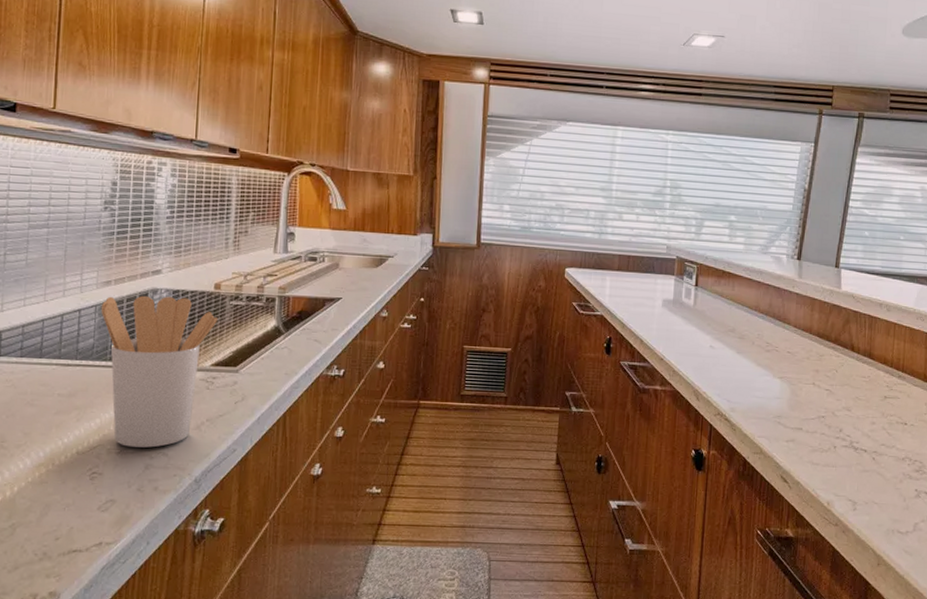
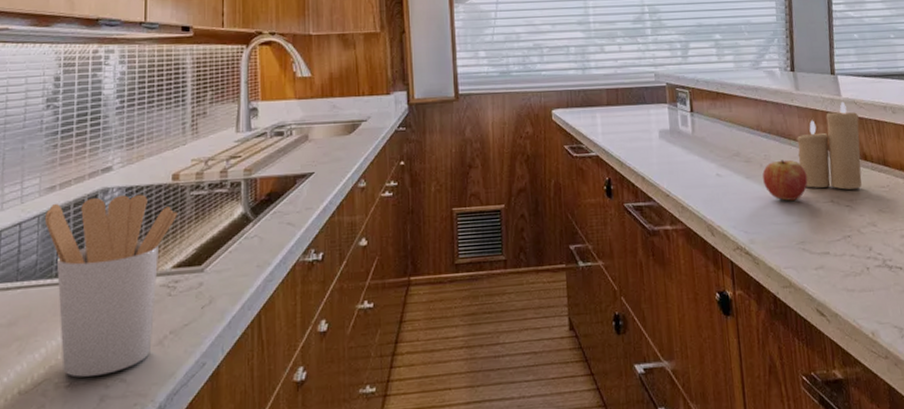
fruit: none [753,340,795,379] -> present [762,159,808,201]
candle: none [789,294,854,376] -> present [797,101,862,190]

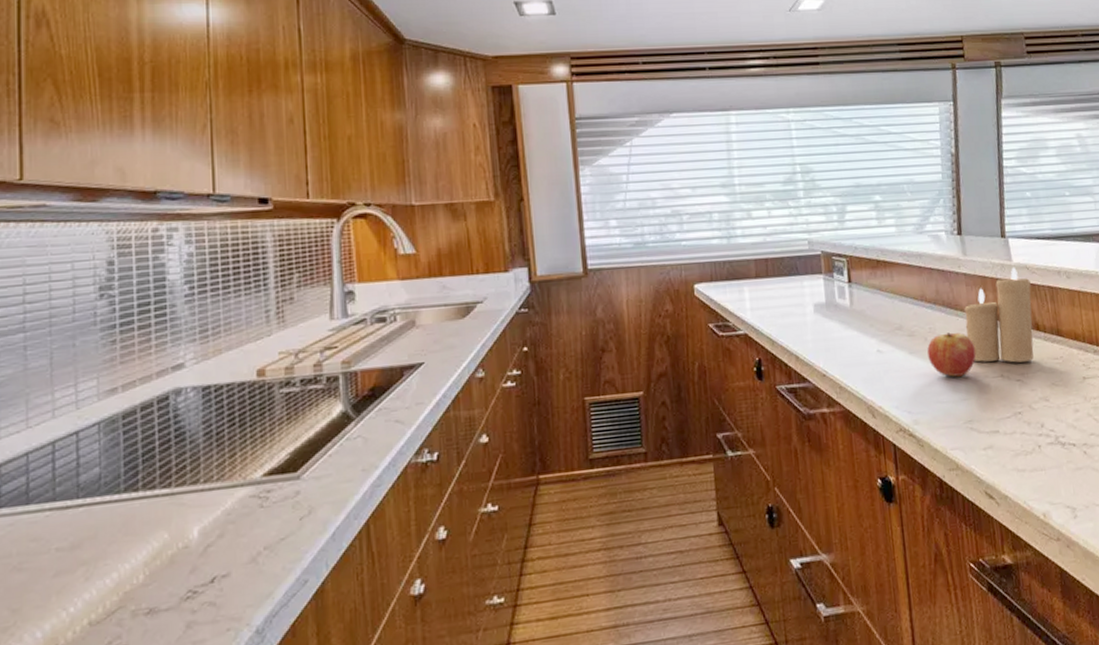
utensil holder: present [44,194,177,378] -> none [106,393,265,603]

